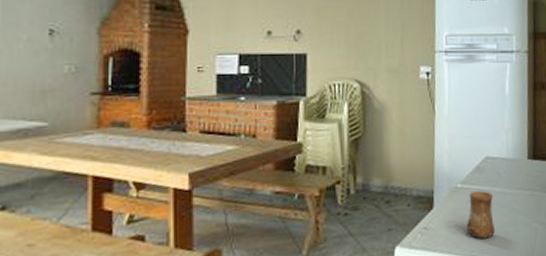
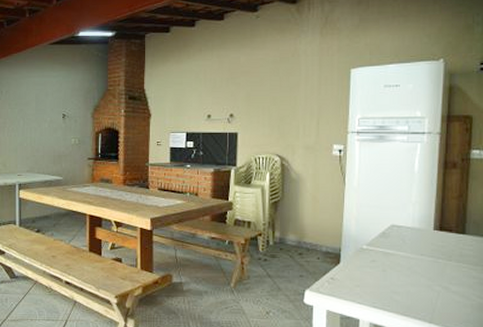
cup: present [466,191,496,240] -> none [370,253,398,294]

